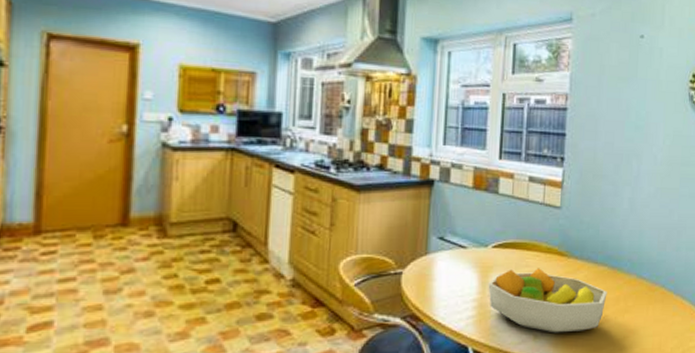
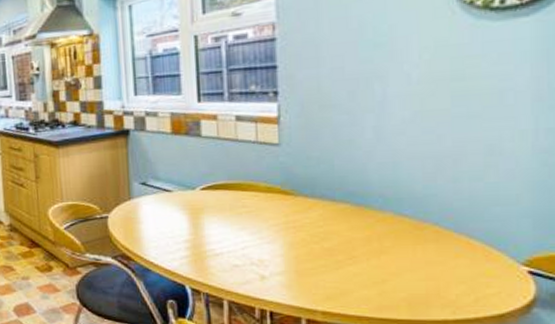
fruit bowl: present [488,268,607,333] -> none [200,208,353,275]

